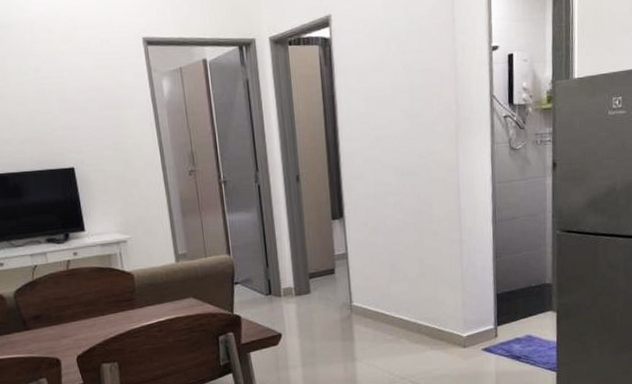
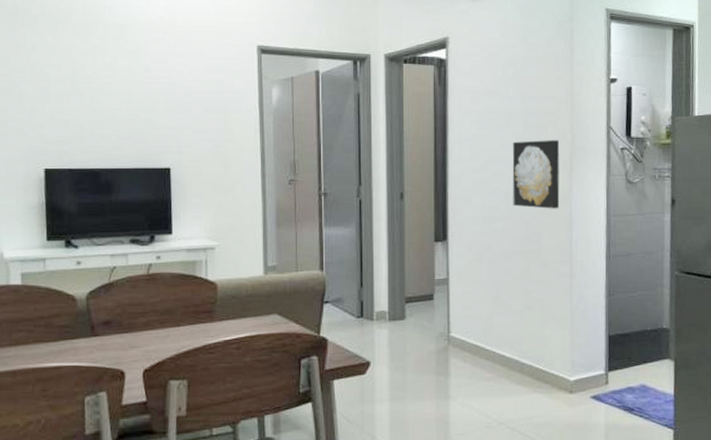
wall art: none [400,112,448,181] -> present [512,140,560,209]

